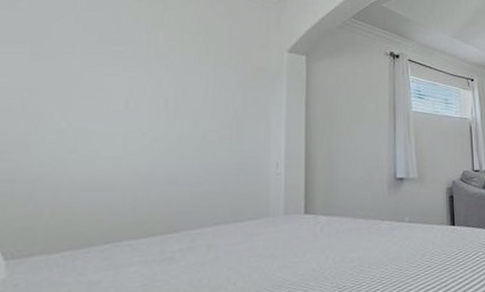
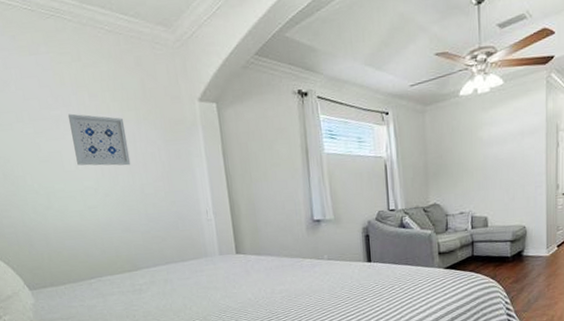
wall art: none [128,51,200,110] -> present [67,113,131,166]

